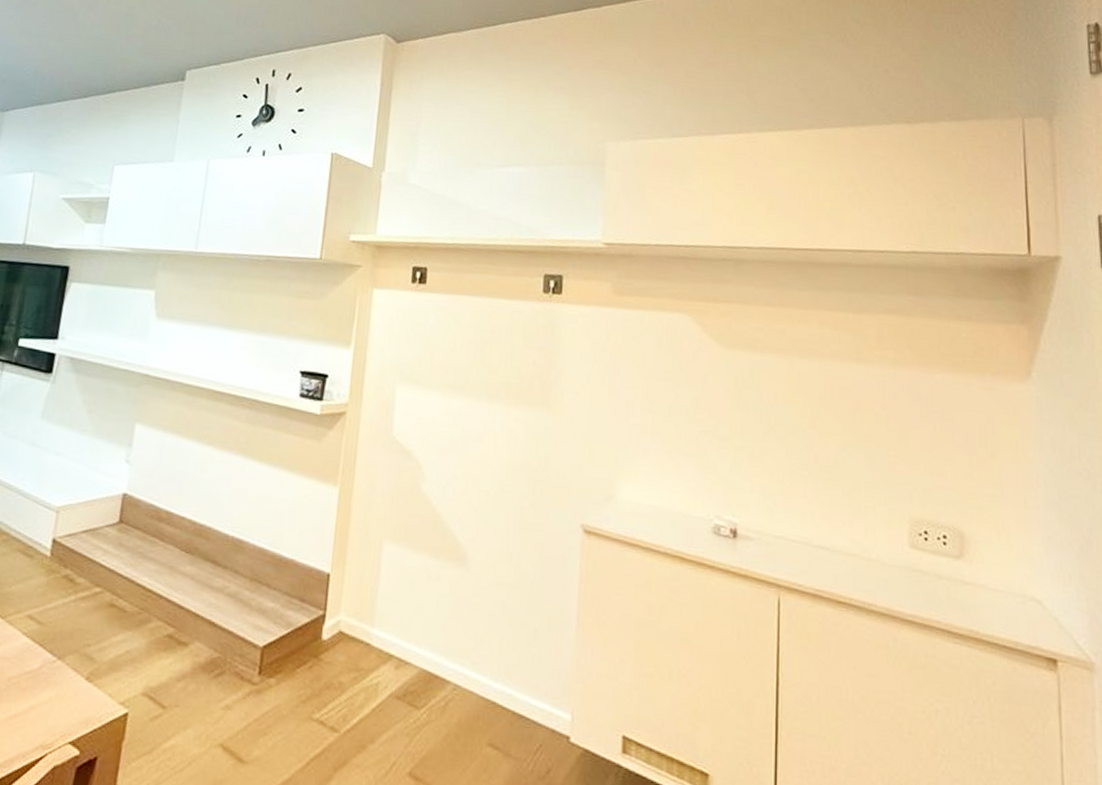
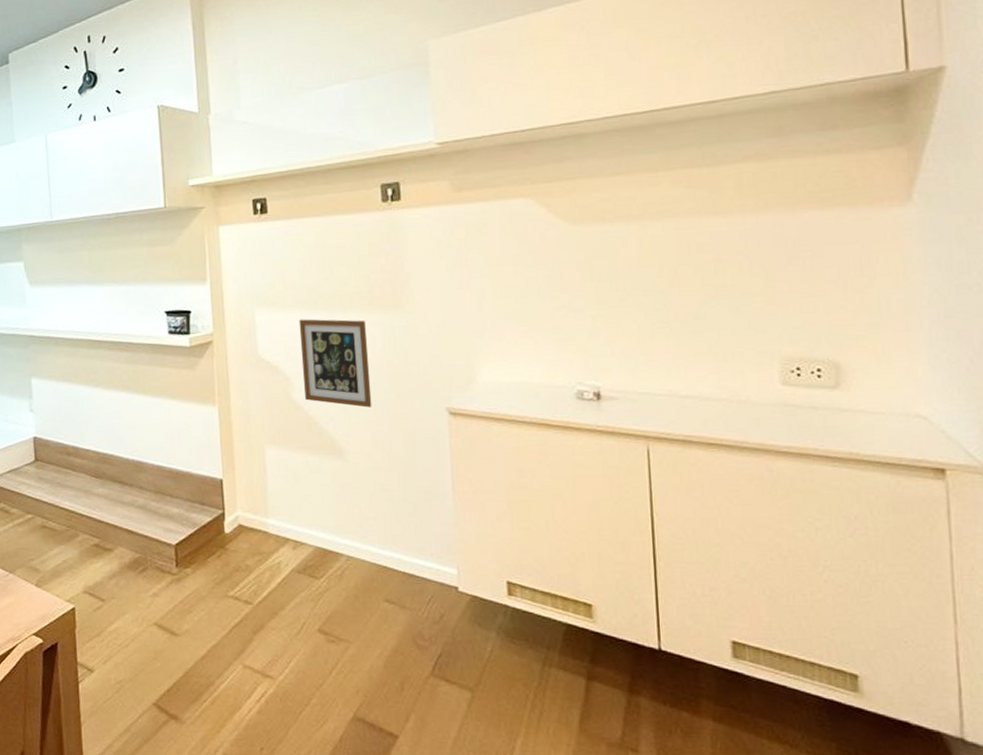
picture frame: none [435,403,510,512] -> present [299,319,372,408]

